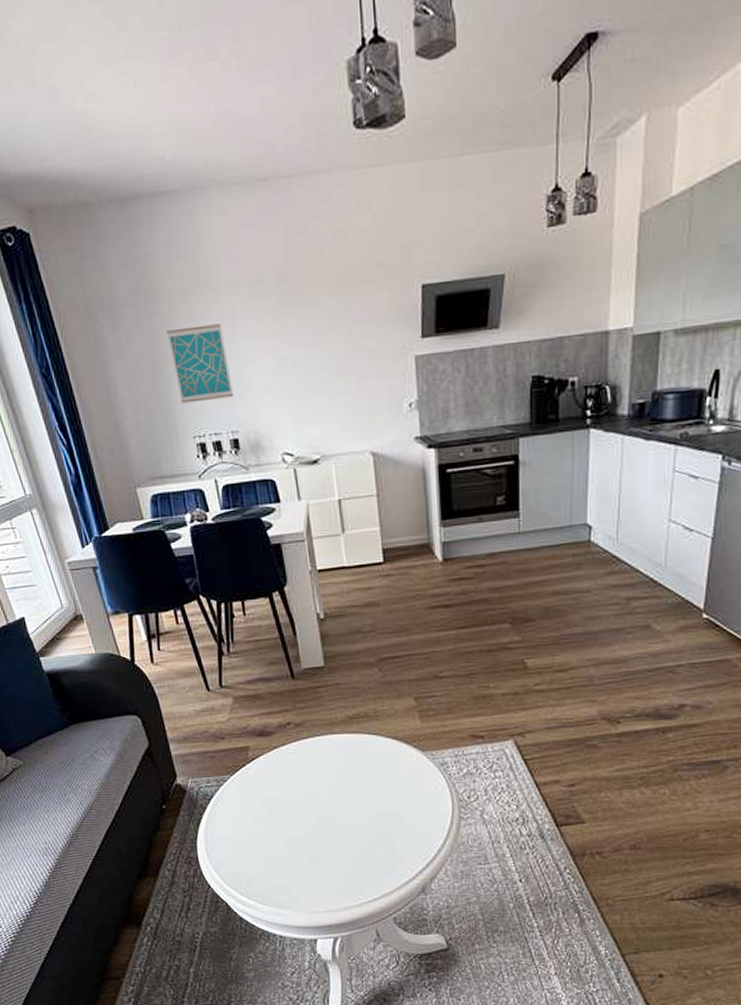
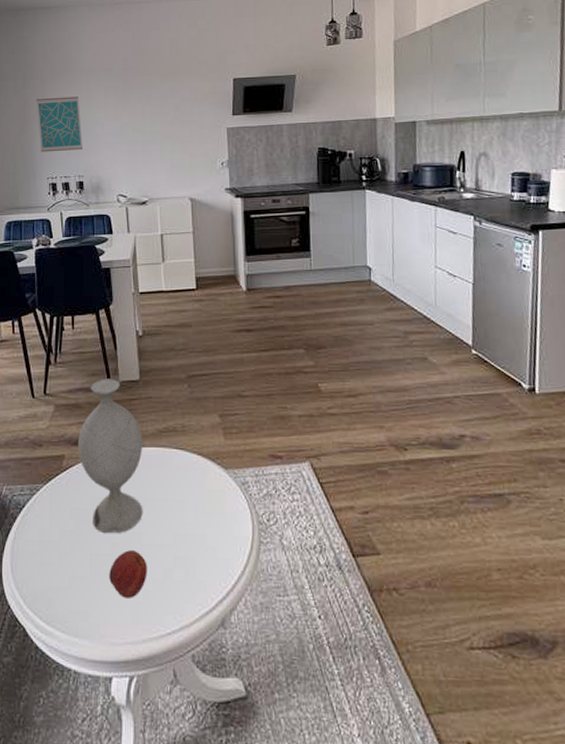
decorative vase: none [262,666,338,818] -> present [78,379,143,534]
apple: none [306,831,346,873] -> present [109,550,147,598]

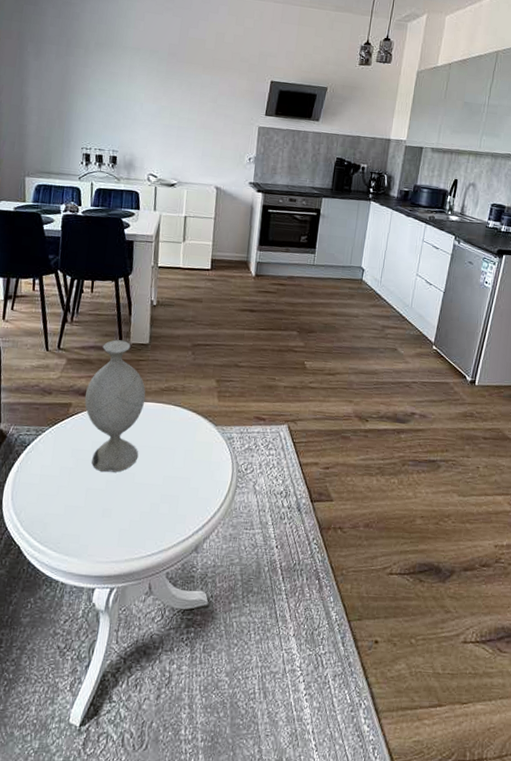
wall art: present [36,96,84,152] -> none [77,68,122,126]
apple: present [109,550,147,598] -> none [101,487,137,526]

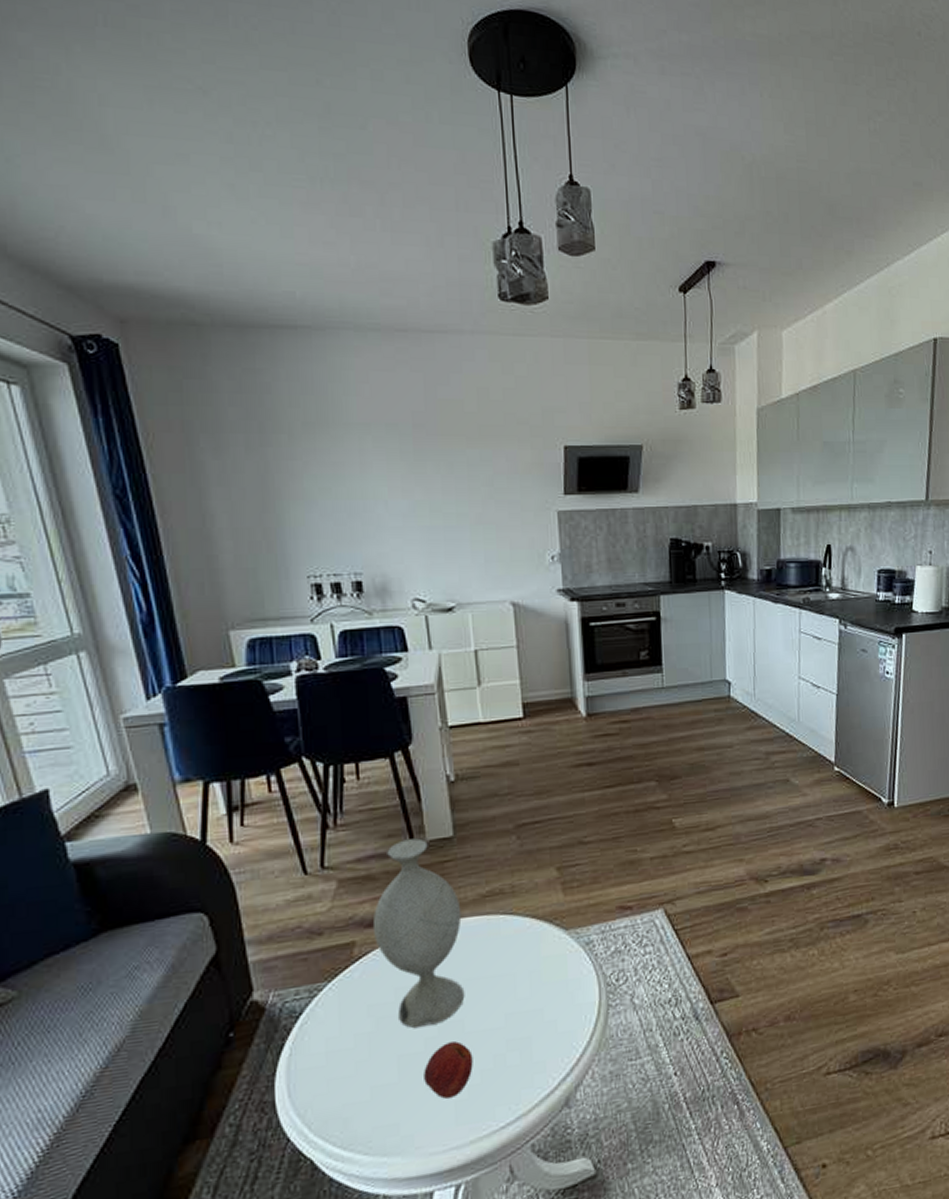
apple: none [101,487,137,526] -> present [424,1041,473,1099]

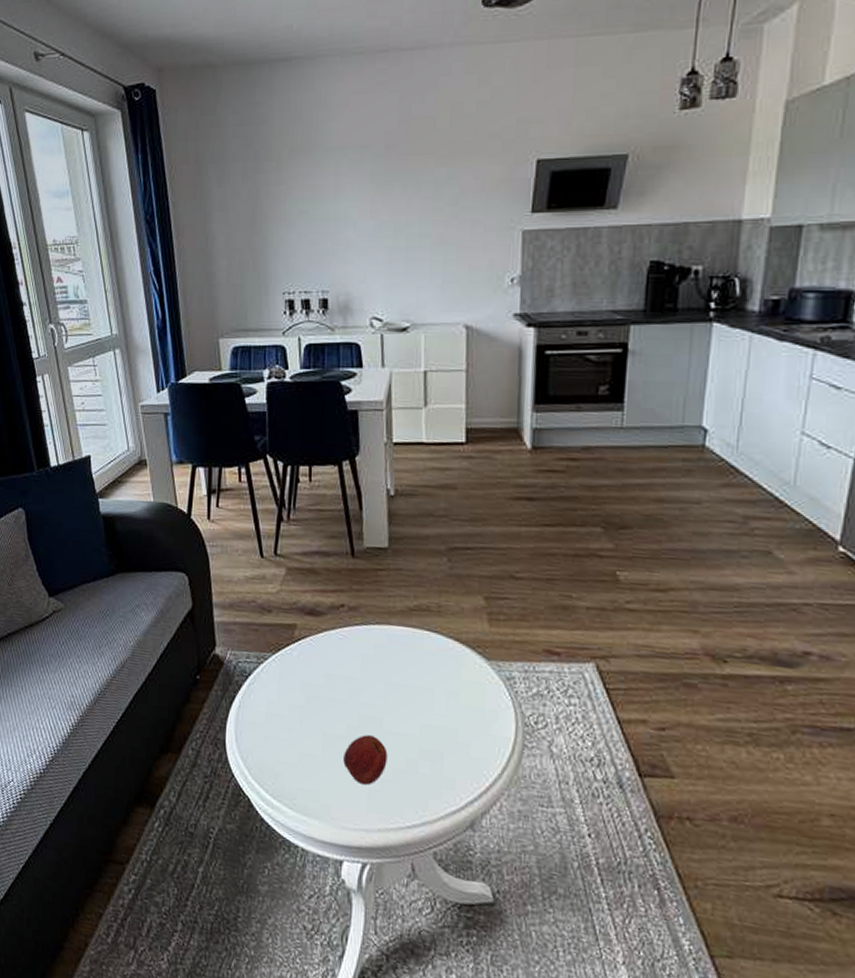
decorative vase: present [373,838,465,1029] -> none [312,542,389,716]

